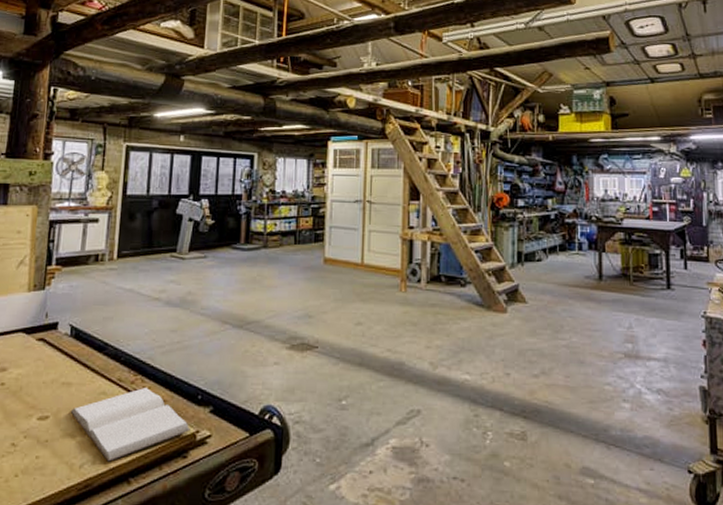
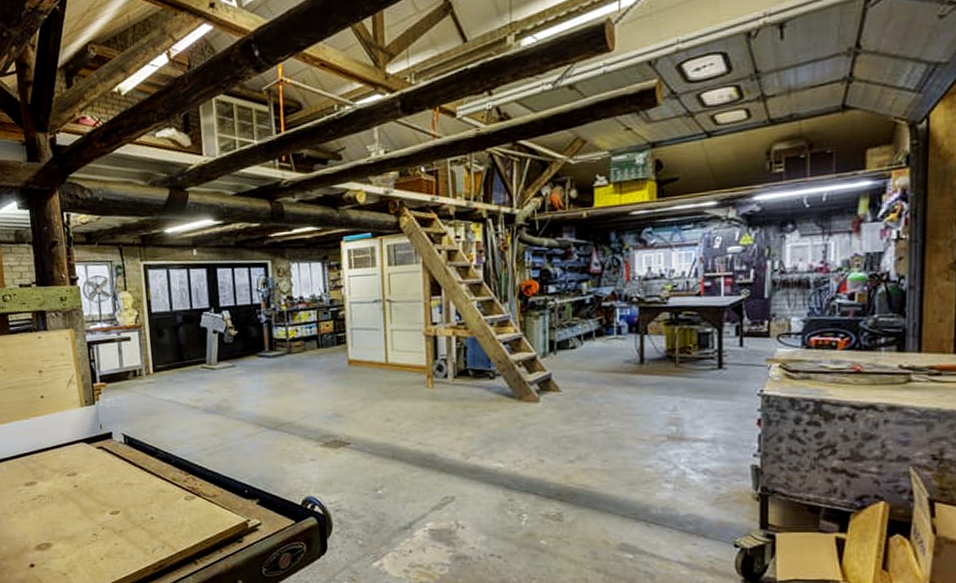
book: present [71,386,190,462] -> none [137,484,242,547]

